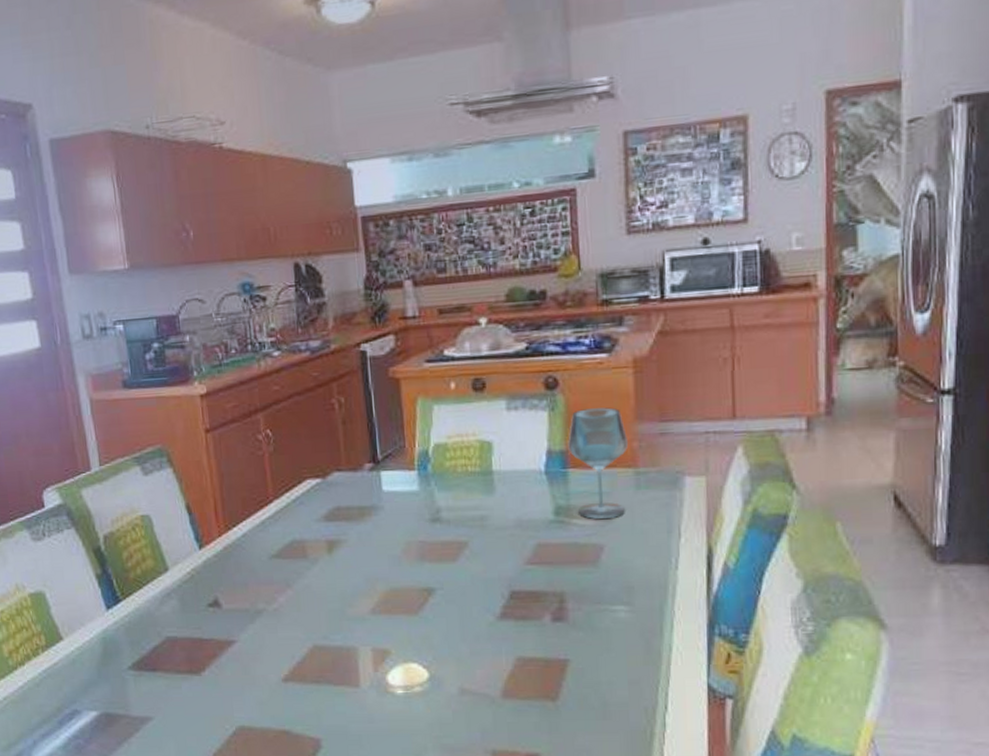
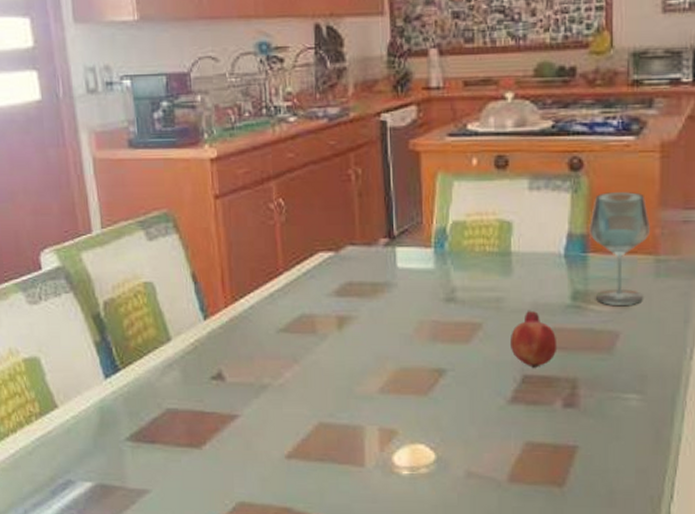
fruit: none [496,526,543,583] -> present [511,310,557,368]

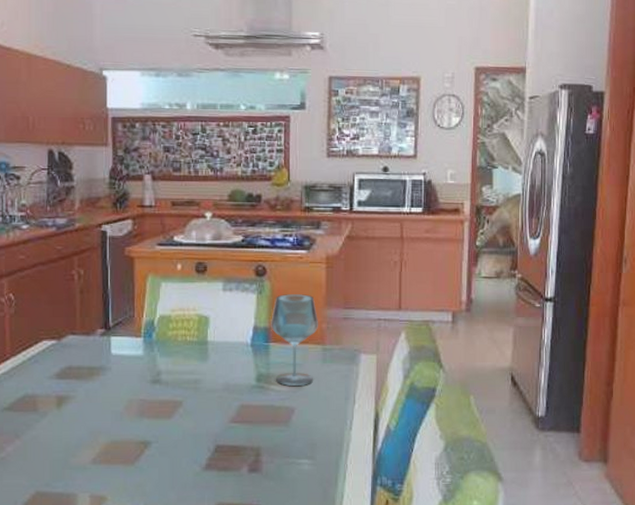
fruit: present [511,310,557,368] -> none [206,390,245,439]

